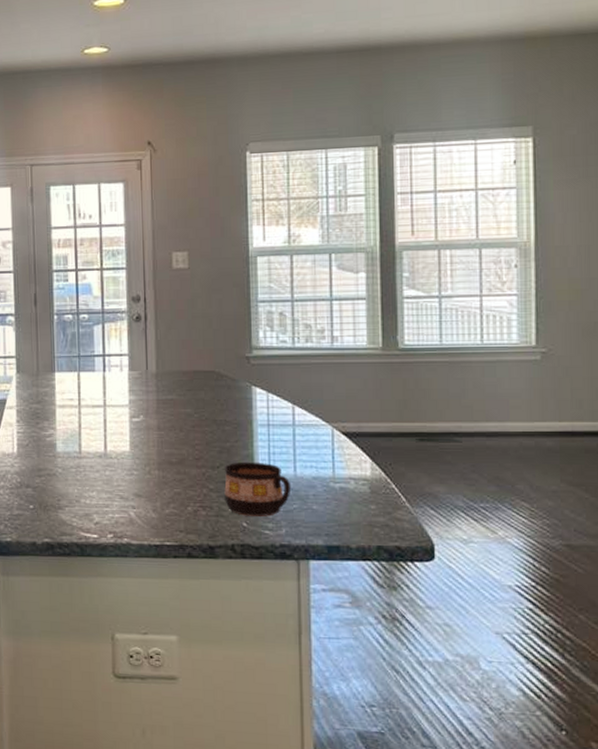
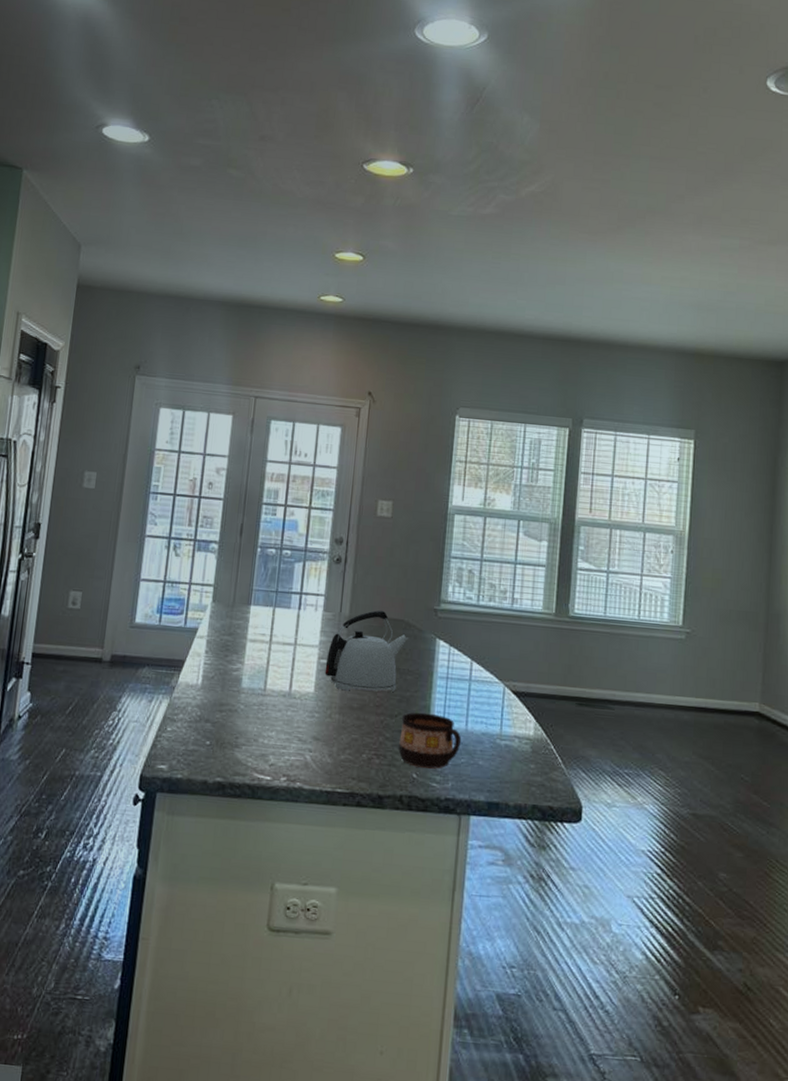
kettle: none [138,363,223,447] -> present [325,610,409,692]

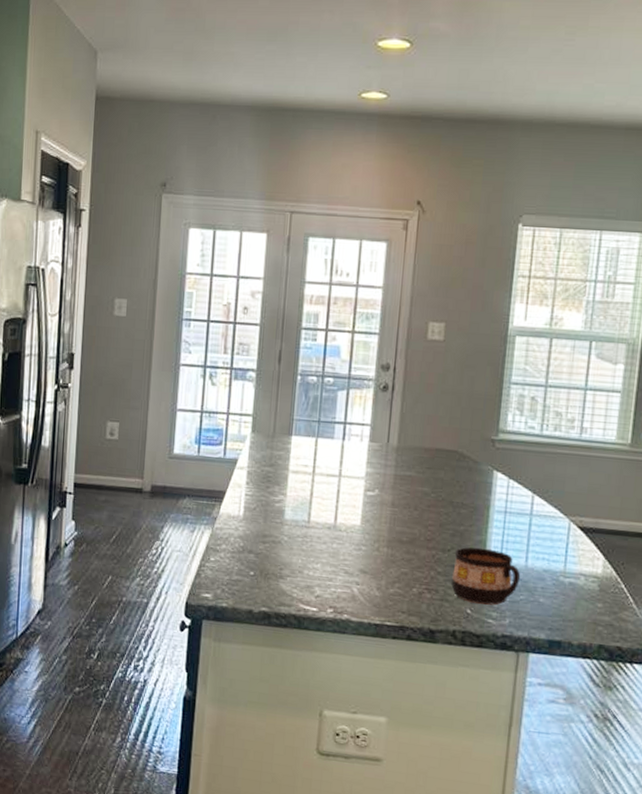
kettle: present [325,610,409,692] -> none [371,440,464,526]

